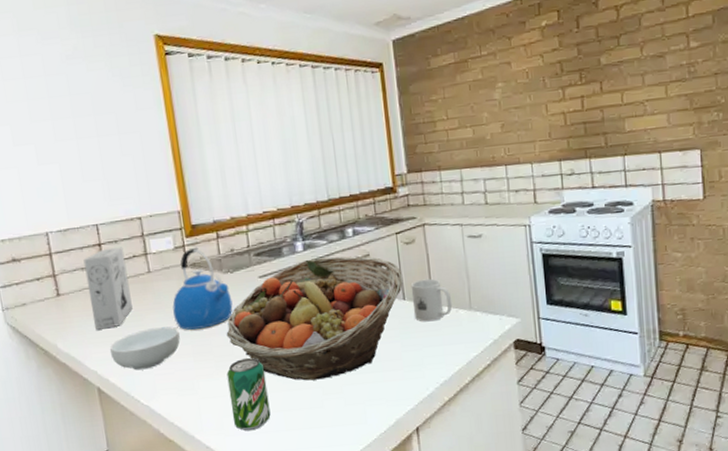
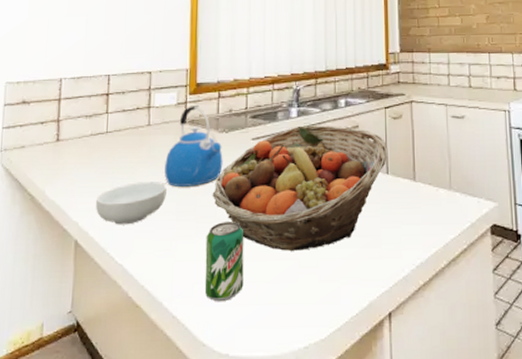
cereal box: present [83,247,133,330] -> none [86,98,129,179]
mug: present [410,278,453,322] -> none [395,155,433,199]

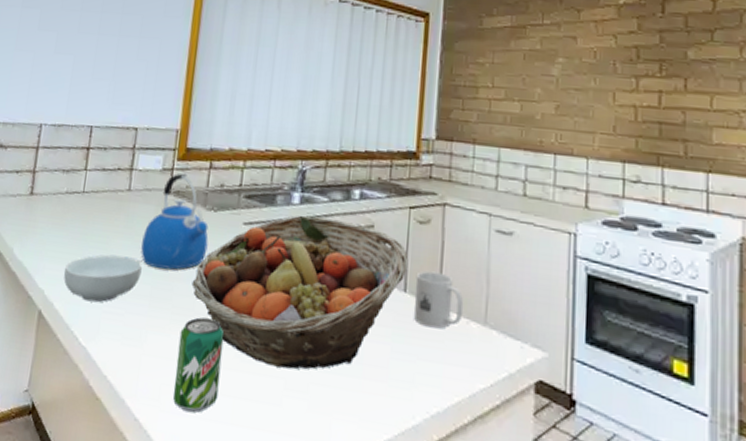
mug: none [395,155,433,199] -> present [413,270,464,329]

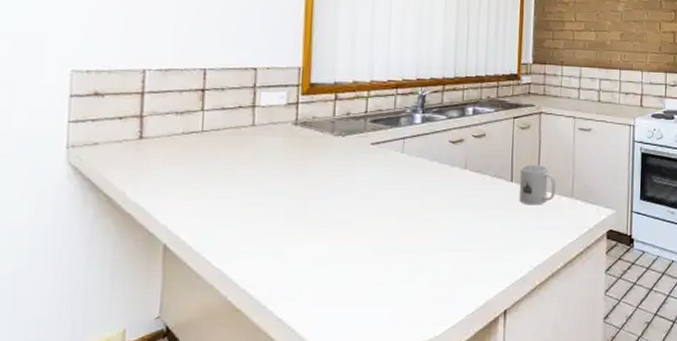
cereal bowl: present [64,255,142,303] -> none [189,185,273,229]
kettle: present [141,173,209,270] -> none [271,106,338,190]
beverage can: present [173,317,225,413] -> none [314,226,360,304]
fruit basket: present [191,215,409,370] -> none [325,132,514,254]

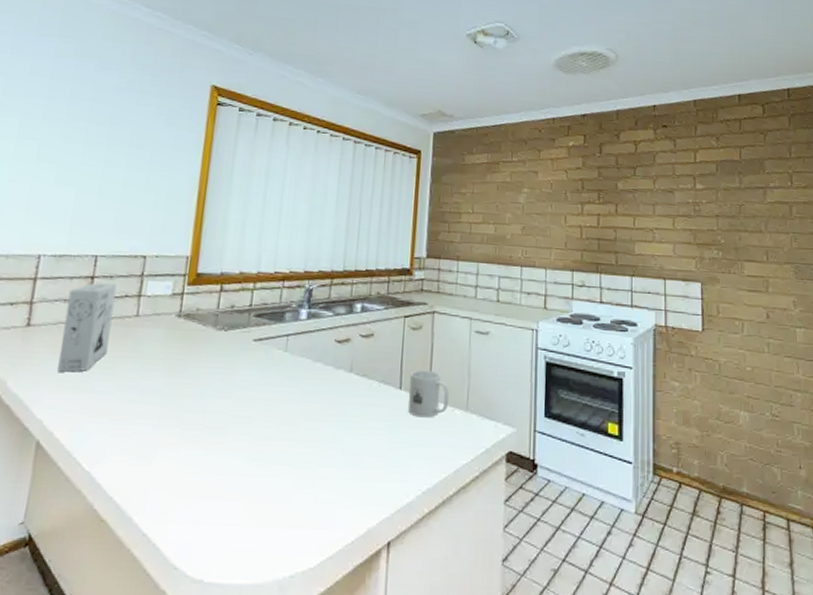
cereal box: none [177,95,230,180] -> present [57,283,117,372]

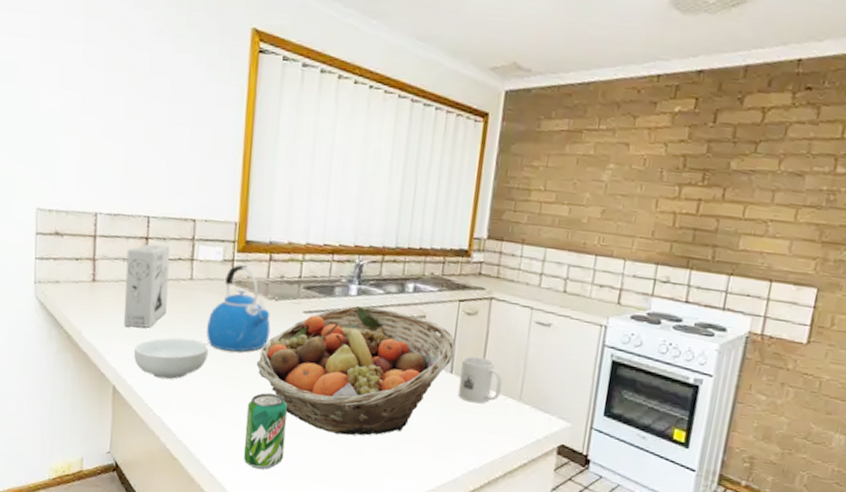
cereal bowl: none [65,379,151,427] -> present [134,338,209,380]
kettle: none [149,297,219,388] -> present [206,264,271,352]
beverage can: none [183,430,235,521] -> present [243,393,288,470]
fruit basket: none [202,329,403,468] -> present [256,305,456,436]

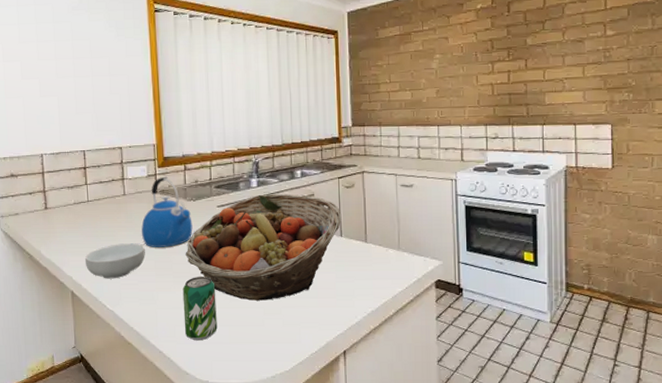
cereal box: present [124,244,171,328] -> none [70,171,108,241]
mug: present [458,355,503,404] -> none [348,219,383,258]

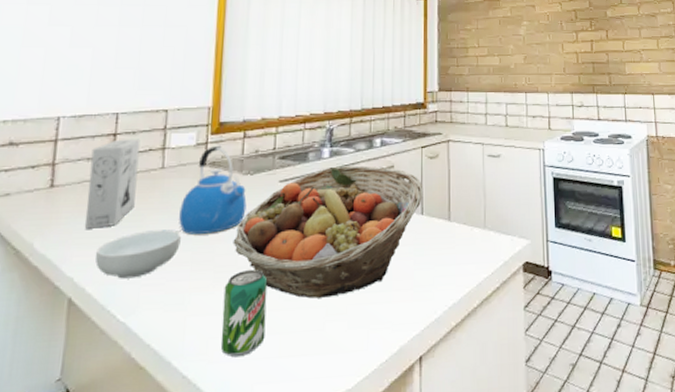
cereal box: none [70,171,108,241] -> present [85,139,141,229]

